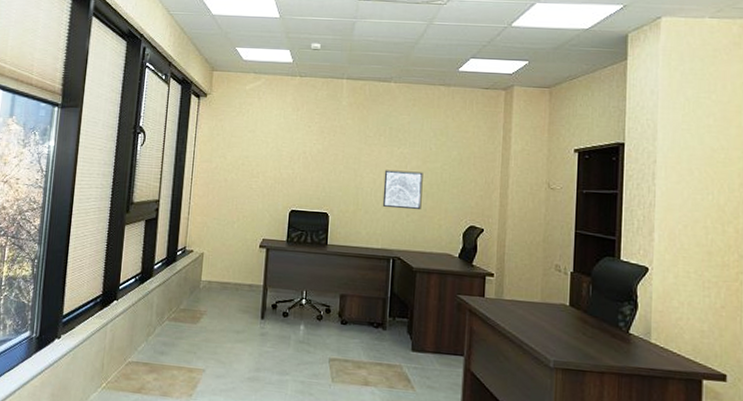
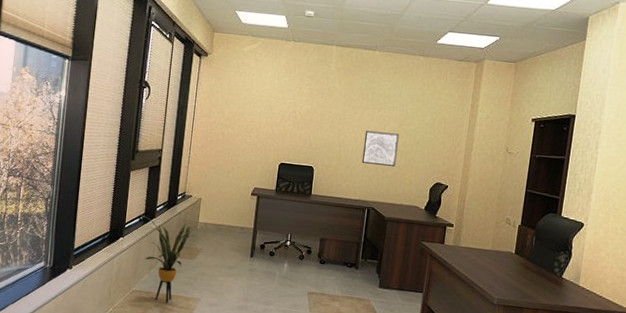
house plant: none [135,274,200,377] -> present [140,215,197,304]

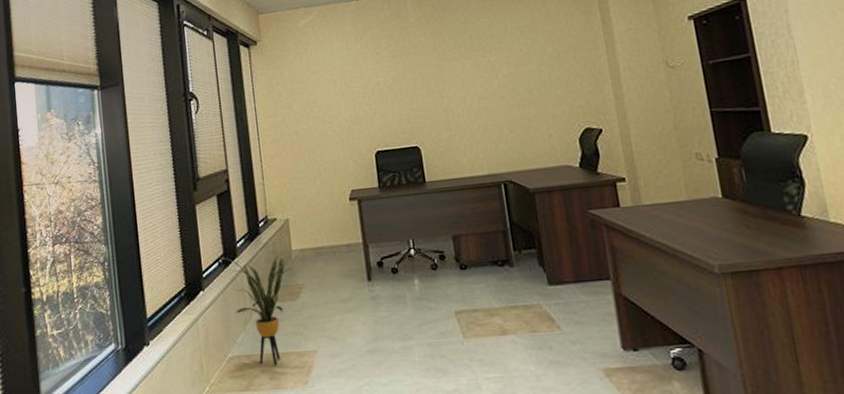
wall art: present [361,130,399,167] -> none [473,78,525,128]

